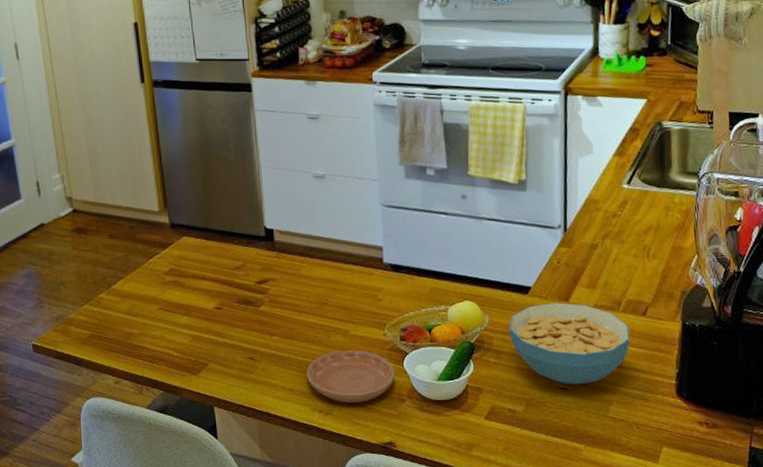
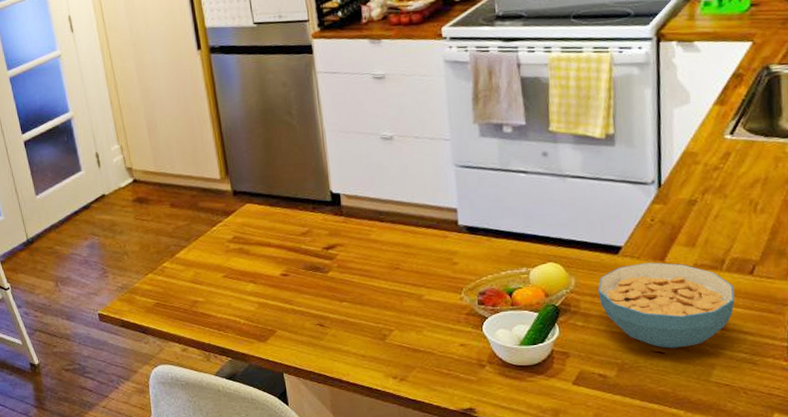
saucer: present [307,350,395,403] -> none [379,315,473,369]

